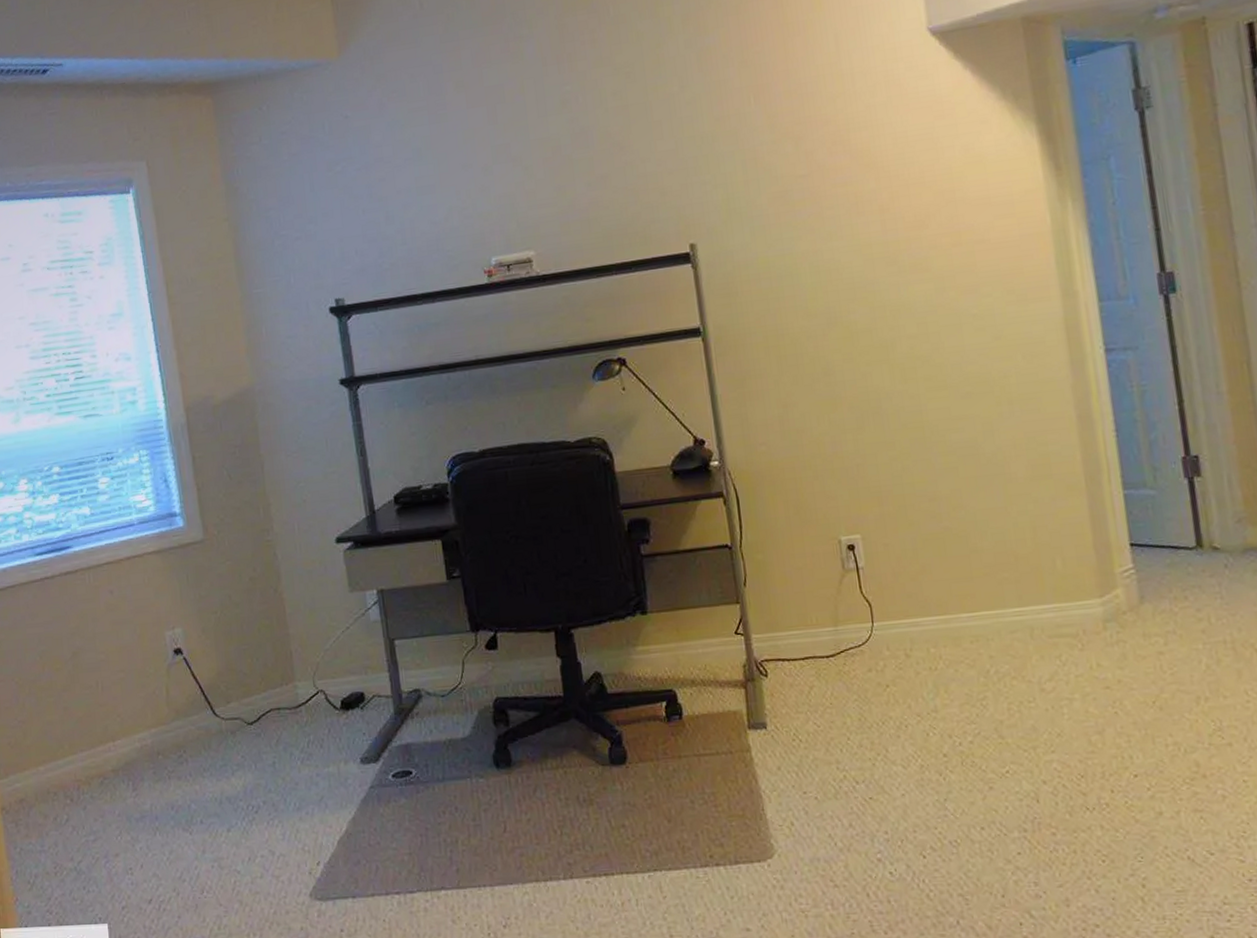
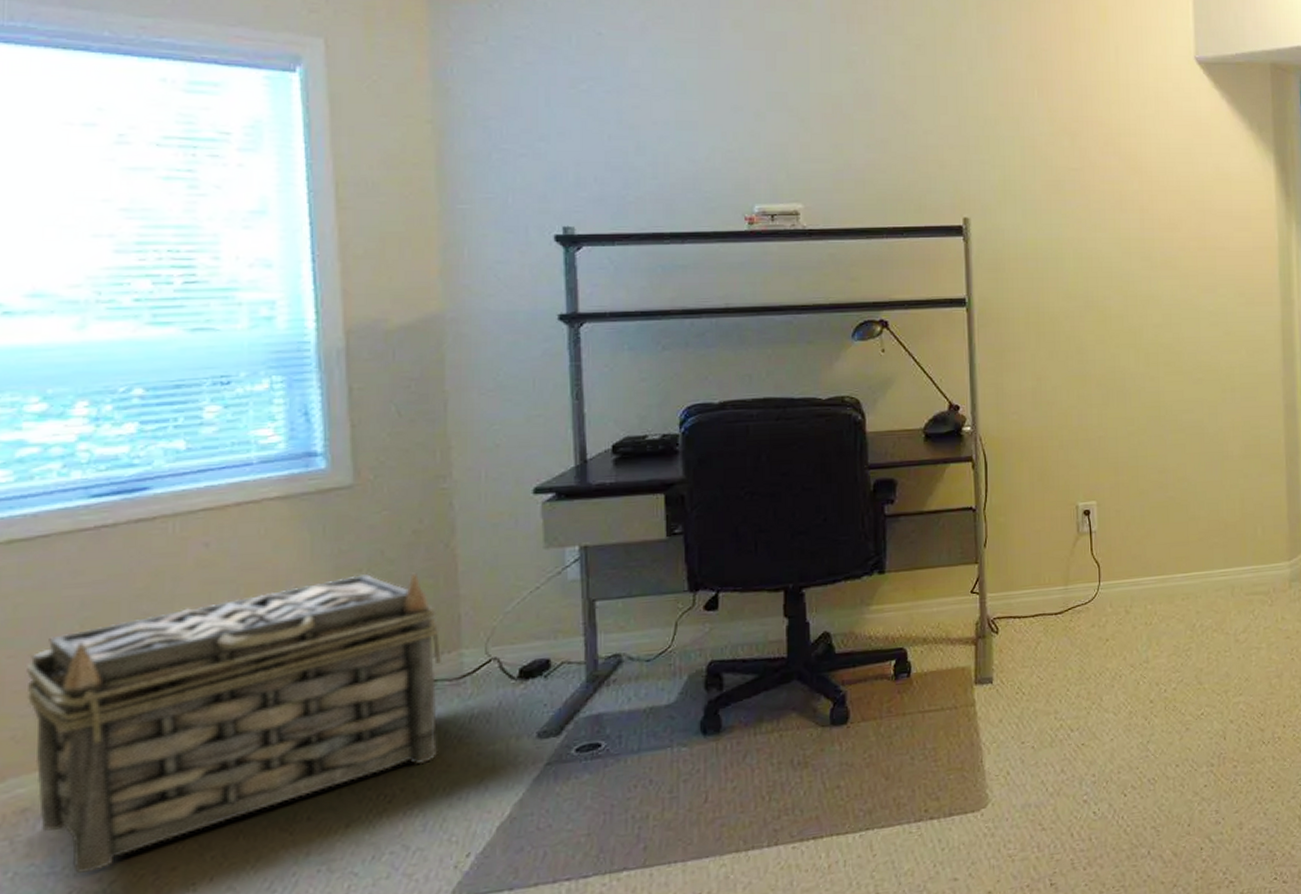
basket: none [11,614,288,854] -> present [25,572,441,875]

